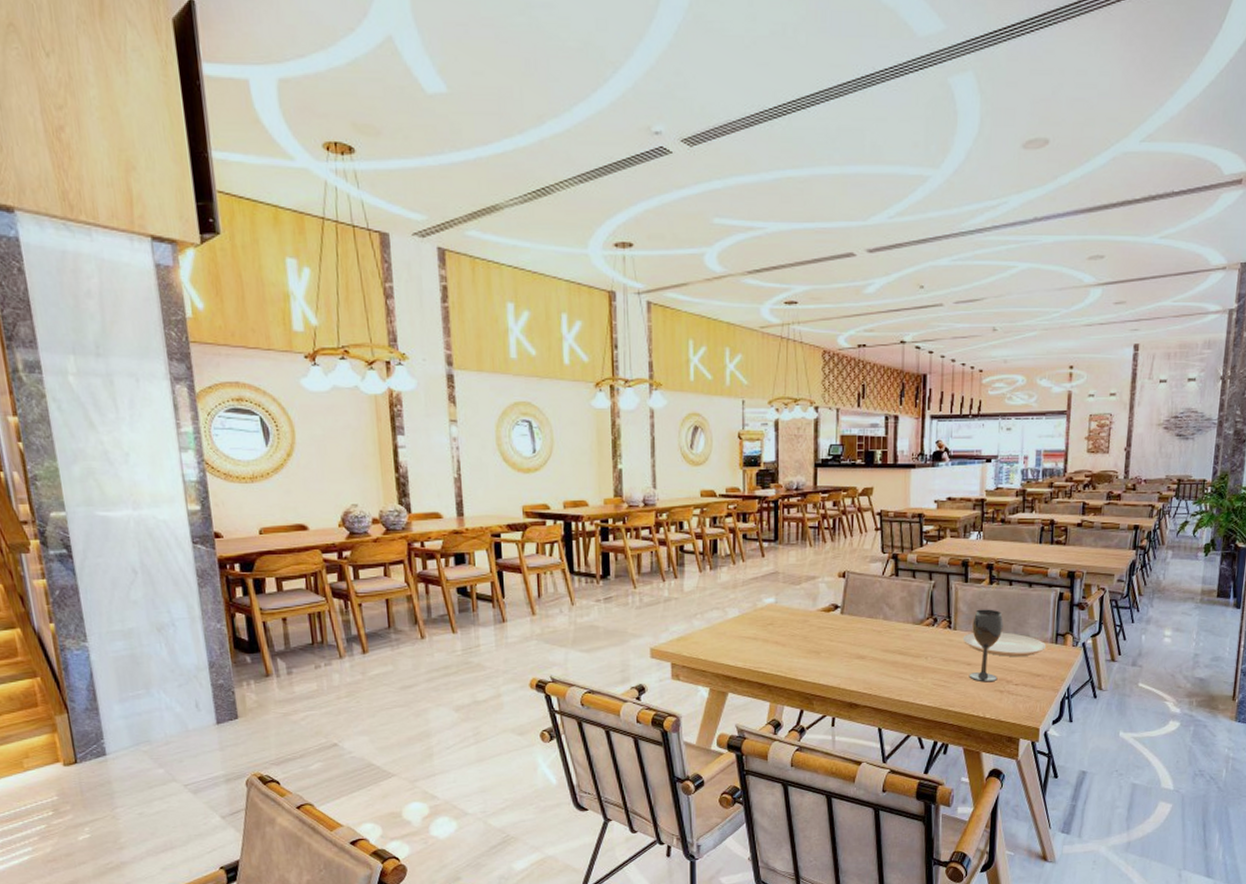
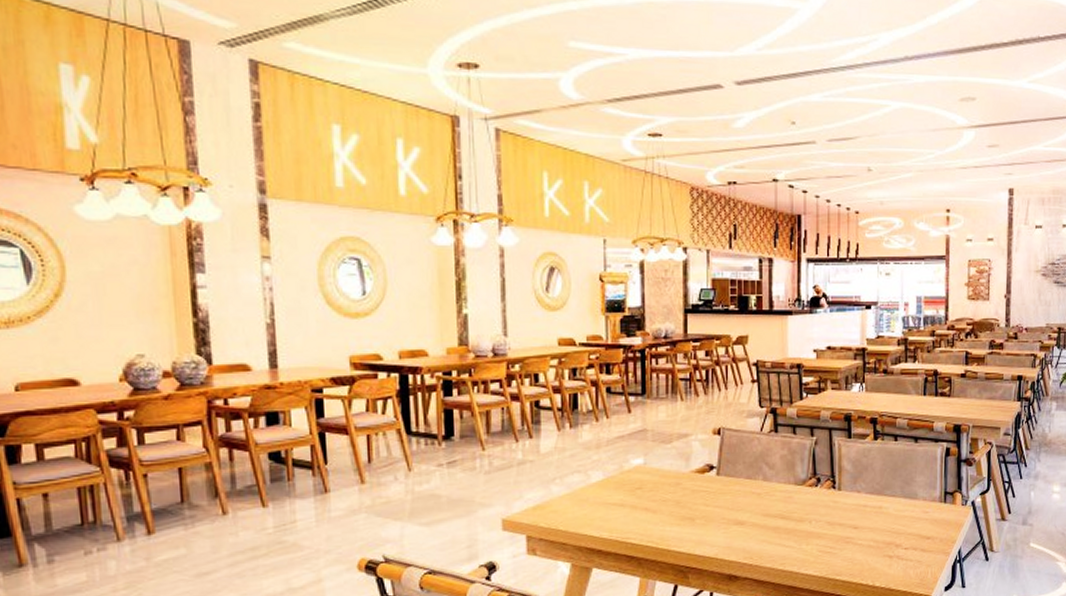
plate: present [963,632,1047,656] -> none [848,491,935,518]
wine glass: present [968,609,1004,682] -> none [856,466,890,547]

